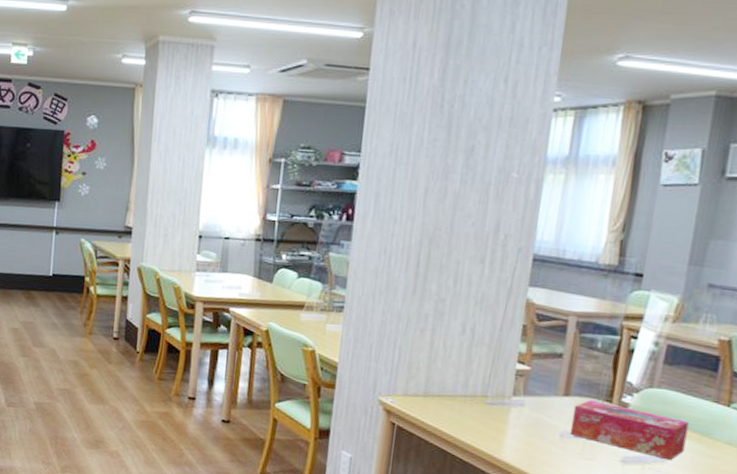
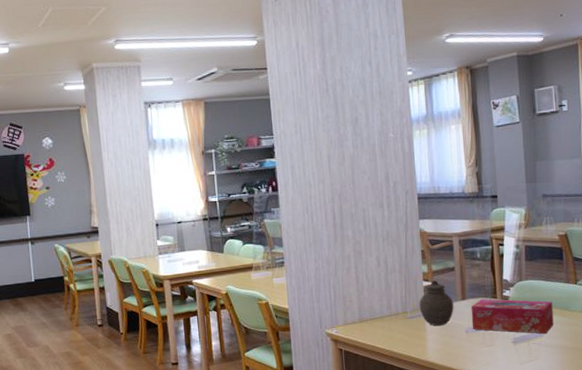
jar: none [504,365,552,422] -> present [419,280,454,326]

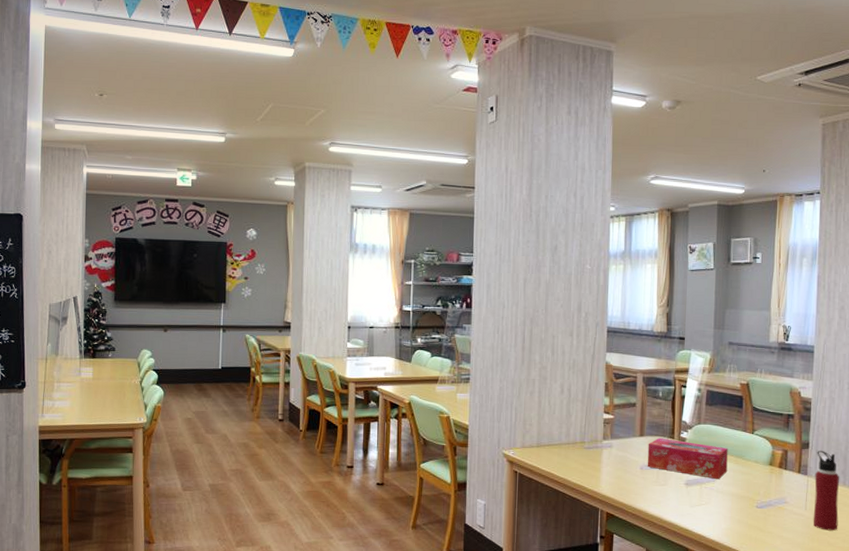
jar: present [419,280,454,326] -> none [597,414,632,460]

